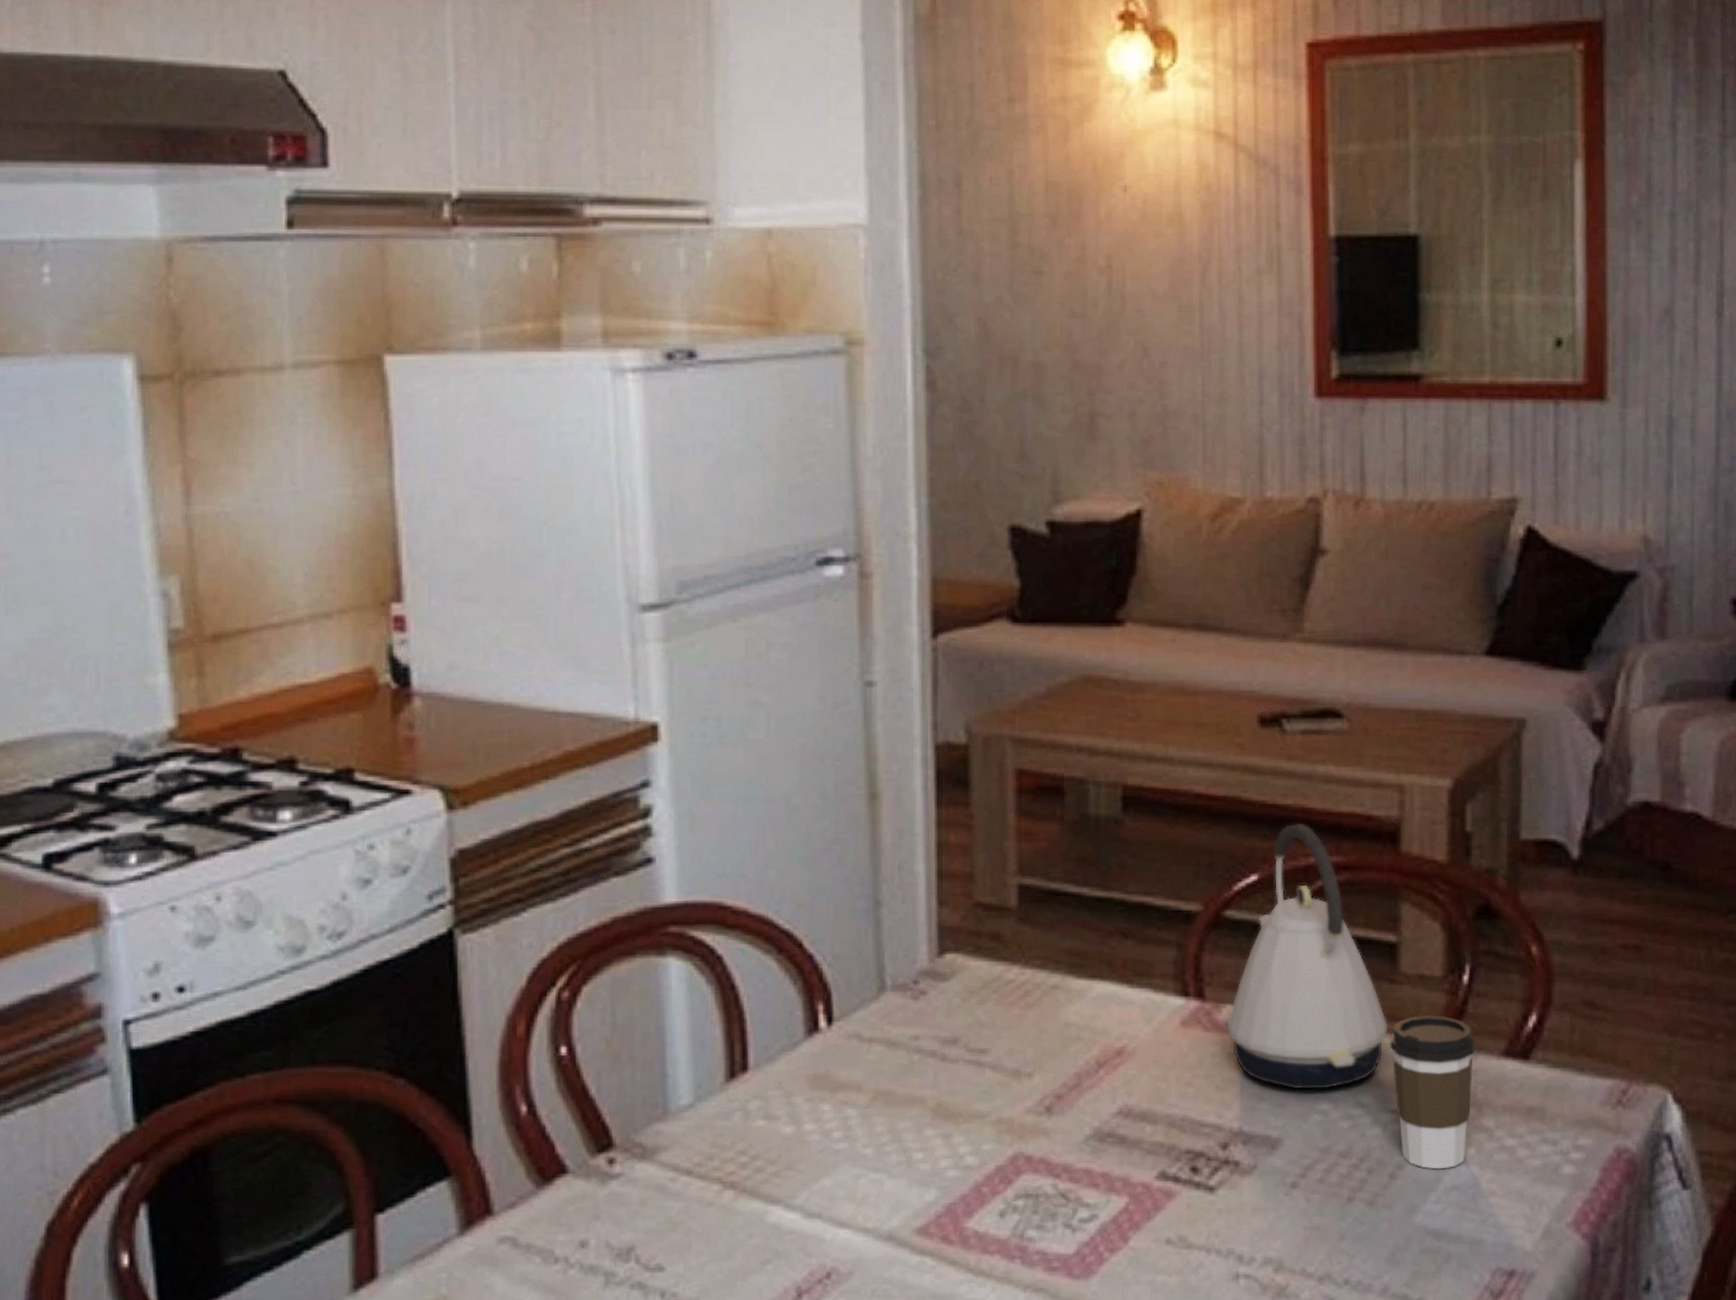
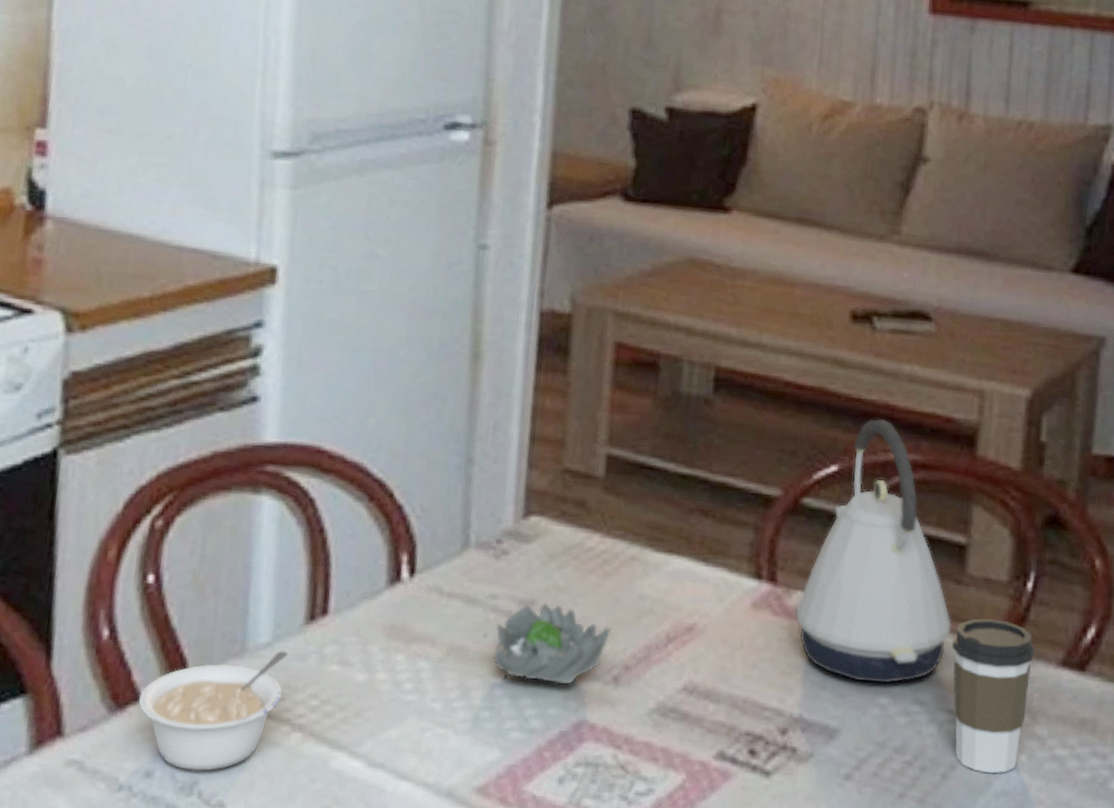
legume: none [564,1111,711,1237] -> present [138,650,288,771]
flower: none [908,1039,1040,1119] -> present [482,602,612,685]

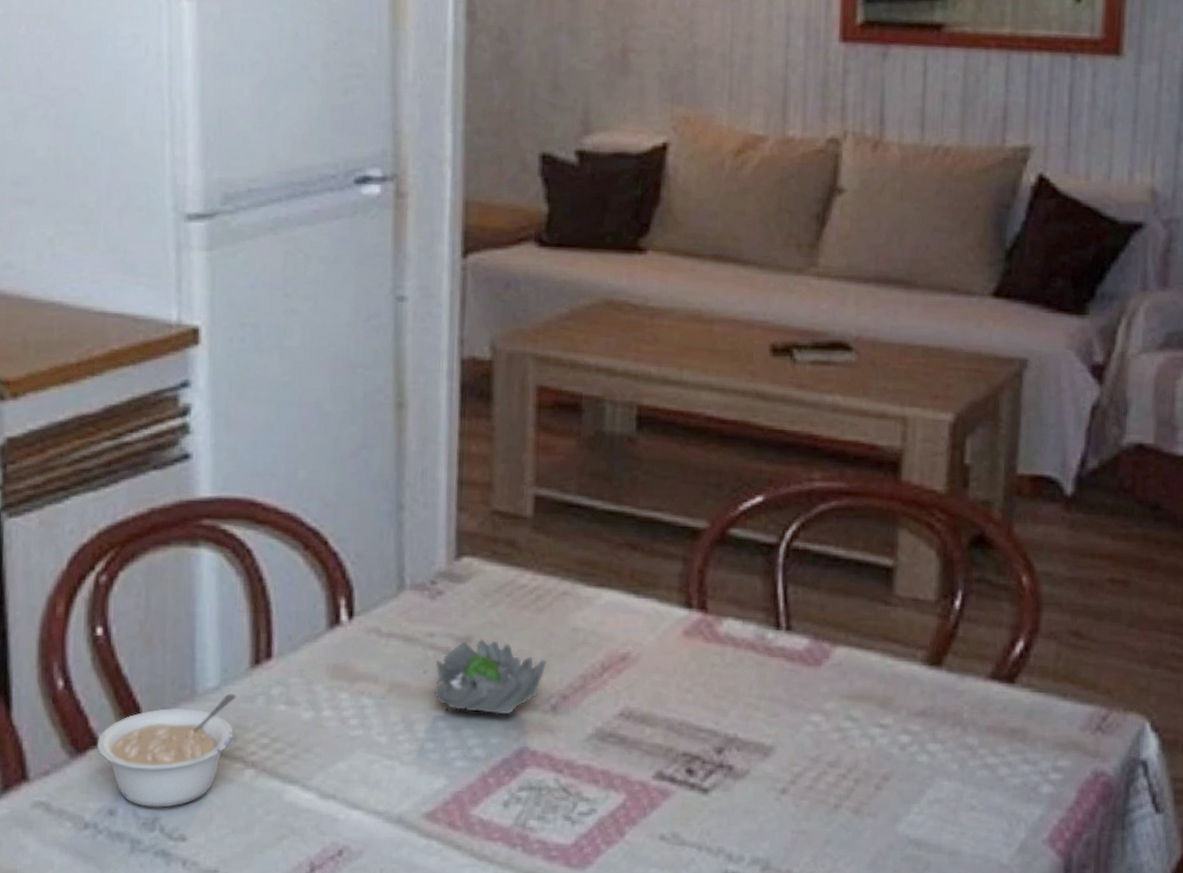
kettle: present [795,418,951,684] -> none [726,448,881,702]
coffee cup: present [952,618,1034,774] -> none [882,636,963,783]

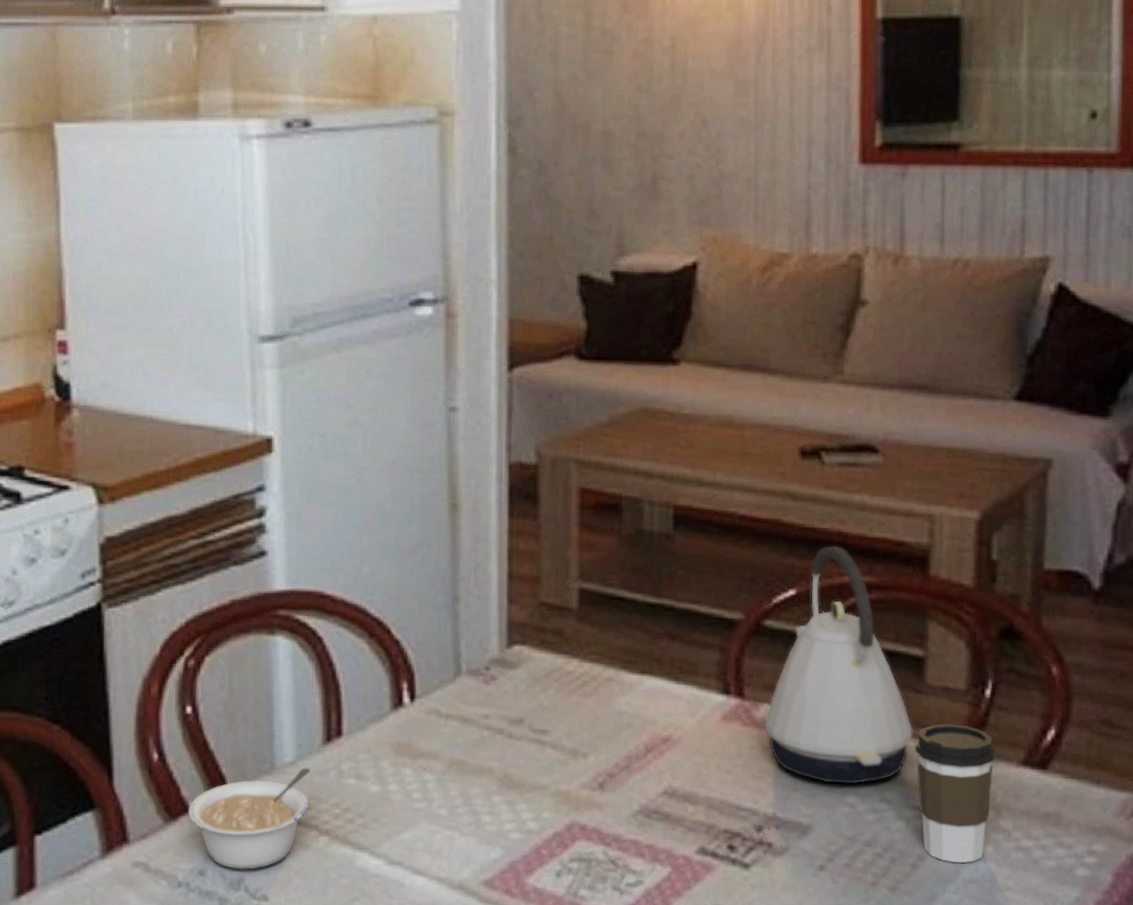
flower: present [423,638,548,715] -> none [479,720,595,792]
kettle: none [726,448,881,702] -> present [763,545,913,785]
coffee cup: none [882,636,963,783] -> present [915,723,995,864]

